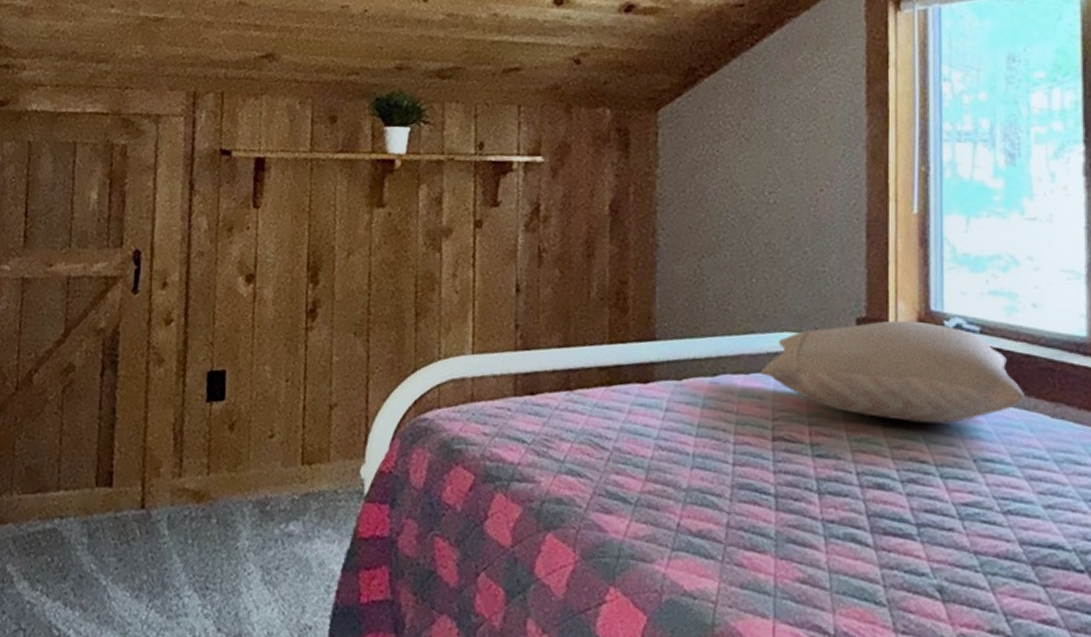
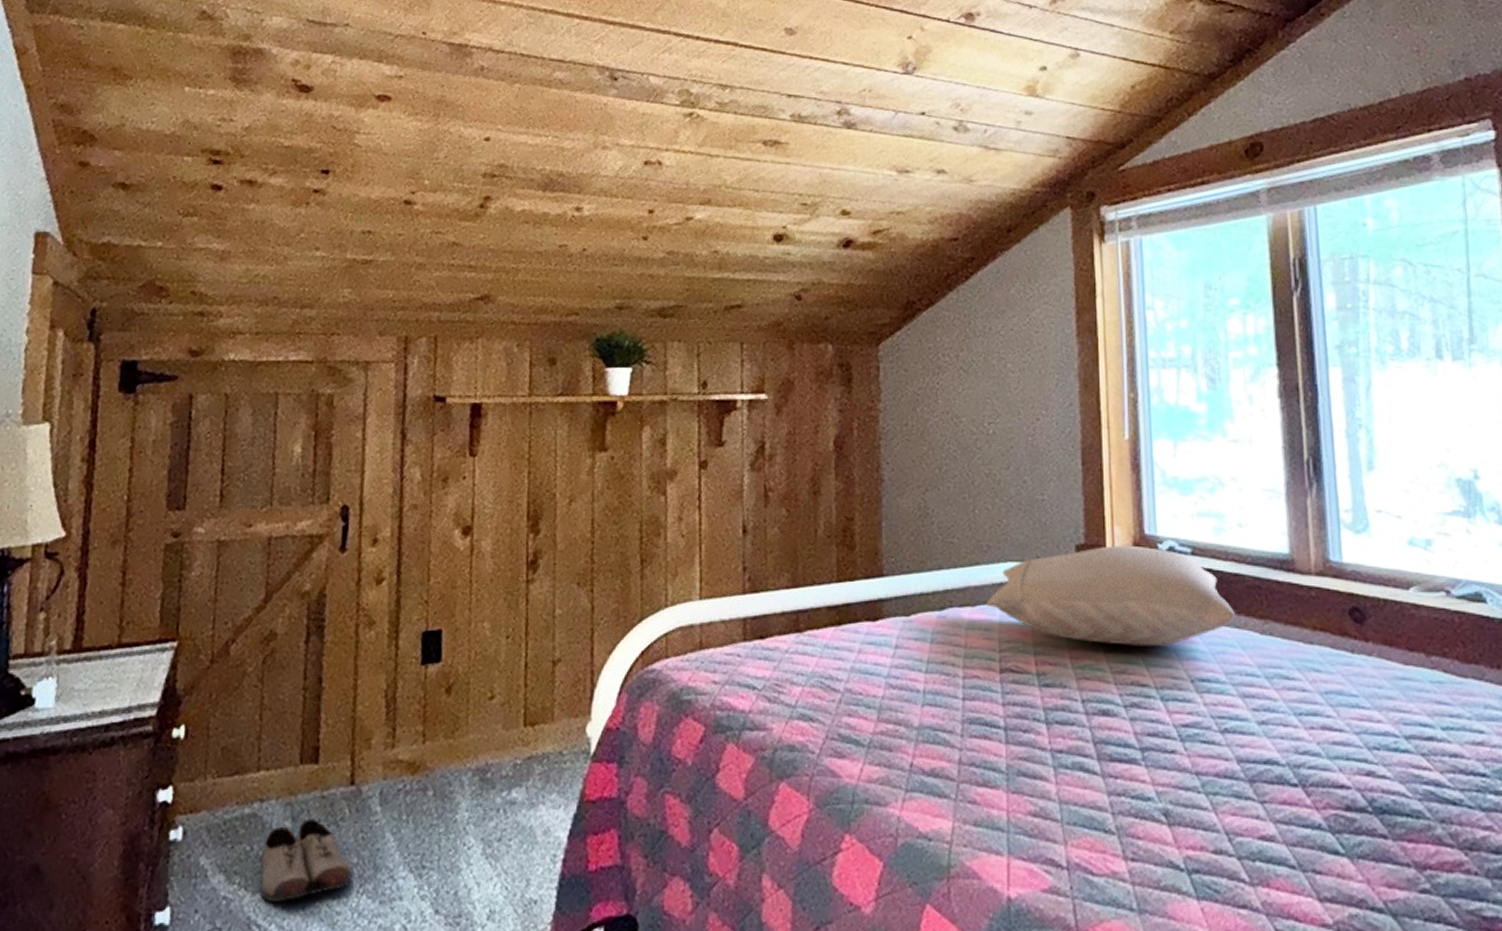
shoe: none [60,536,142,610] -> present [260,818,352,902]

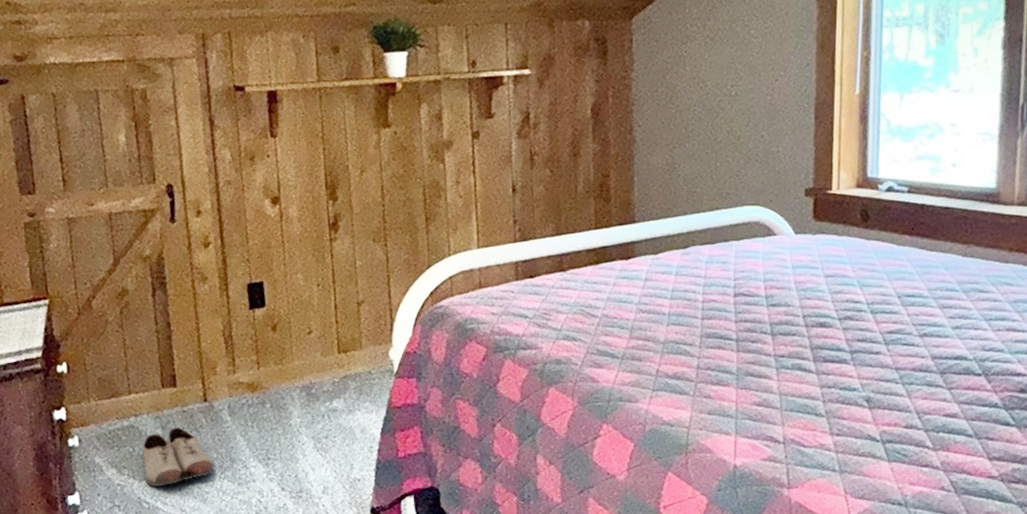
pillow: present [986,546,1235,647] -> none [724,188,942,271]

